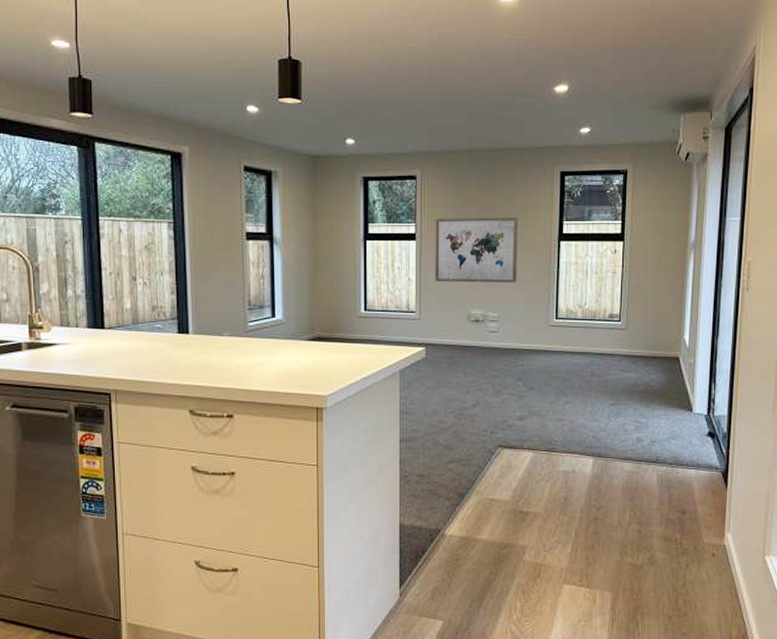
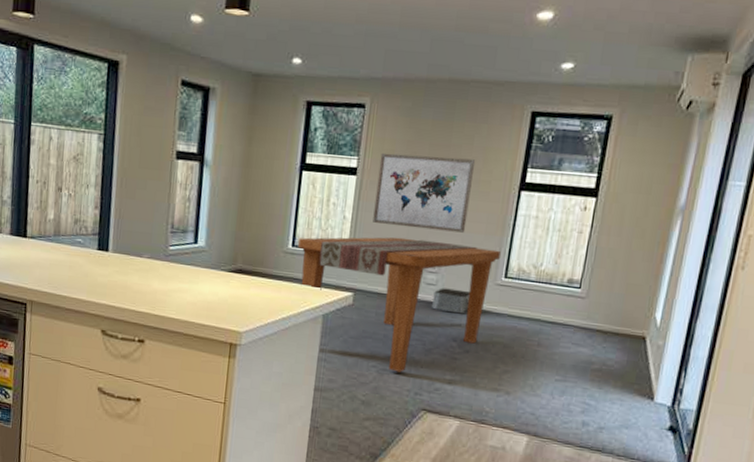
dining table: none [370,292,549,415] -> present [298,237,501,372]
storage bin: none [496,334,529,355] -> present [432,288,470,314]

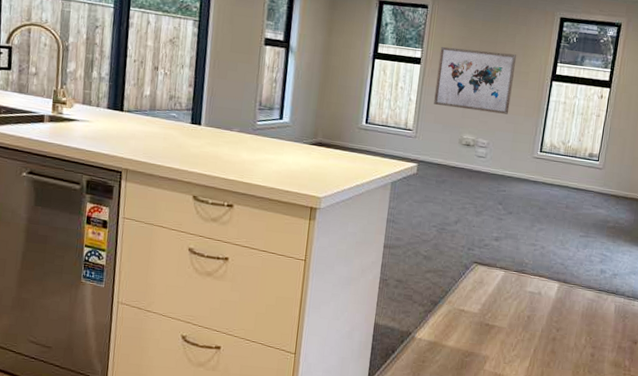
dining table: present [298,237,501,372] -> none [371,116,537,231]
storage bin: present [432,288,470,314] -> none [482,160,513,182]

